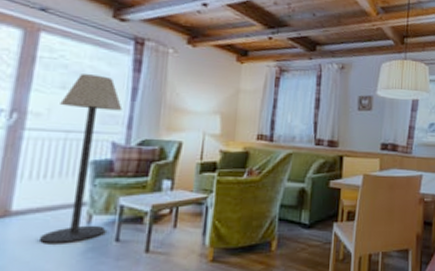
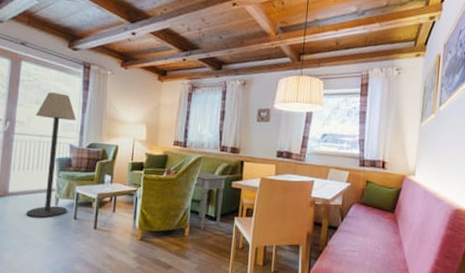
side table: none [283,170,323,240] -> present [194,171,226,229]

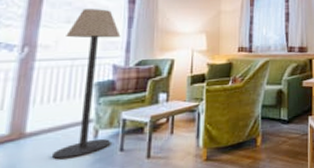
side table: present [194,171,226,229] -> none [263,75,296,135]

